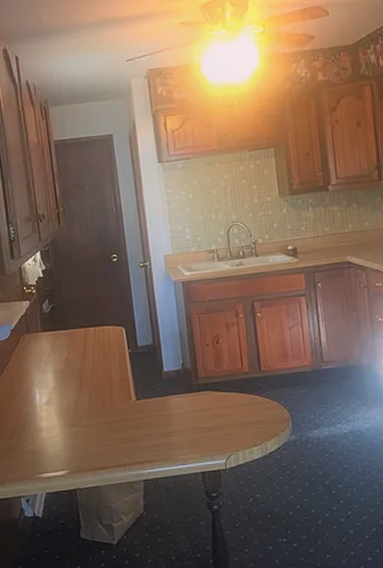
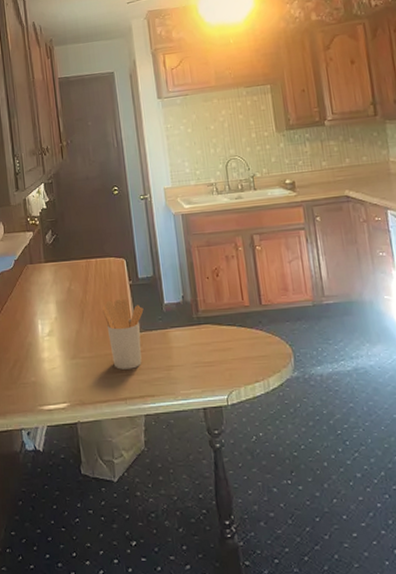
utensil holder: none [101,367,143,437] -> present [102,299,144,370]

